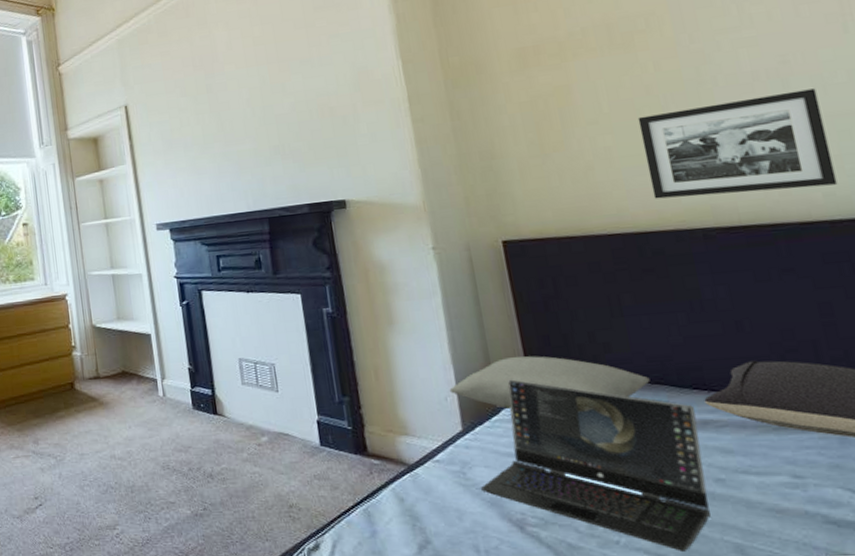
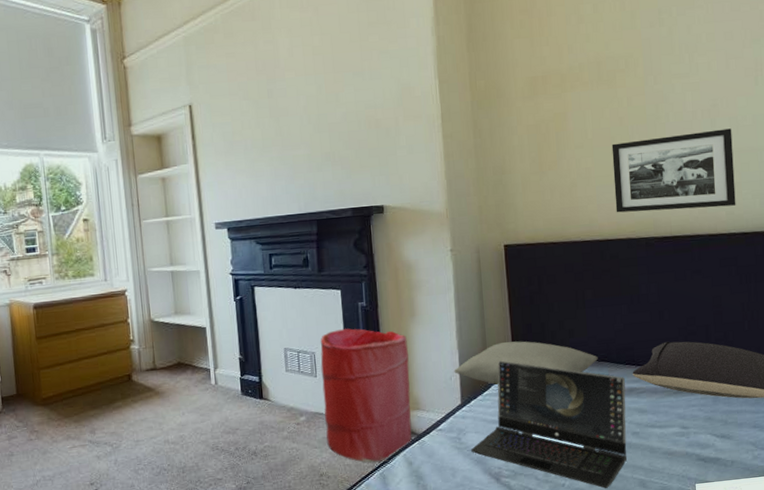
laundry hamper: none [280,337,401,496] -> present [320,328,412,463]

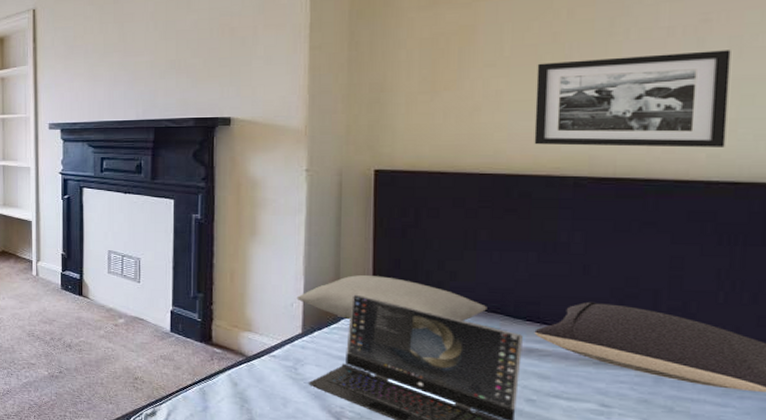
laundry hamper: present [320,328,412,463] -> none [145,239,244,377]

